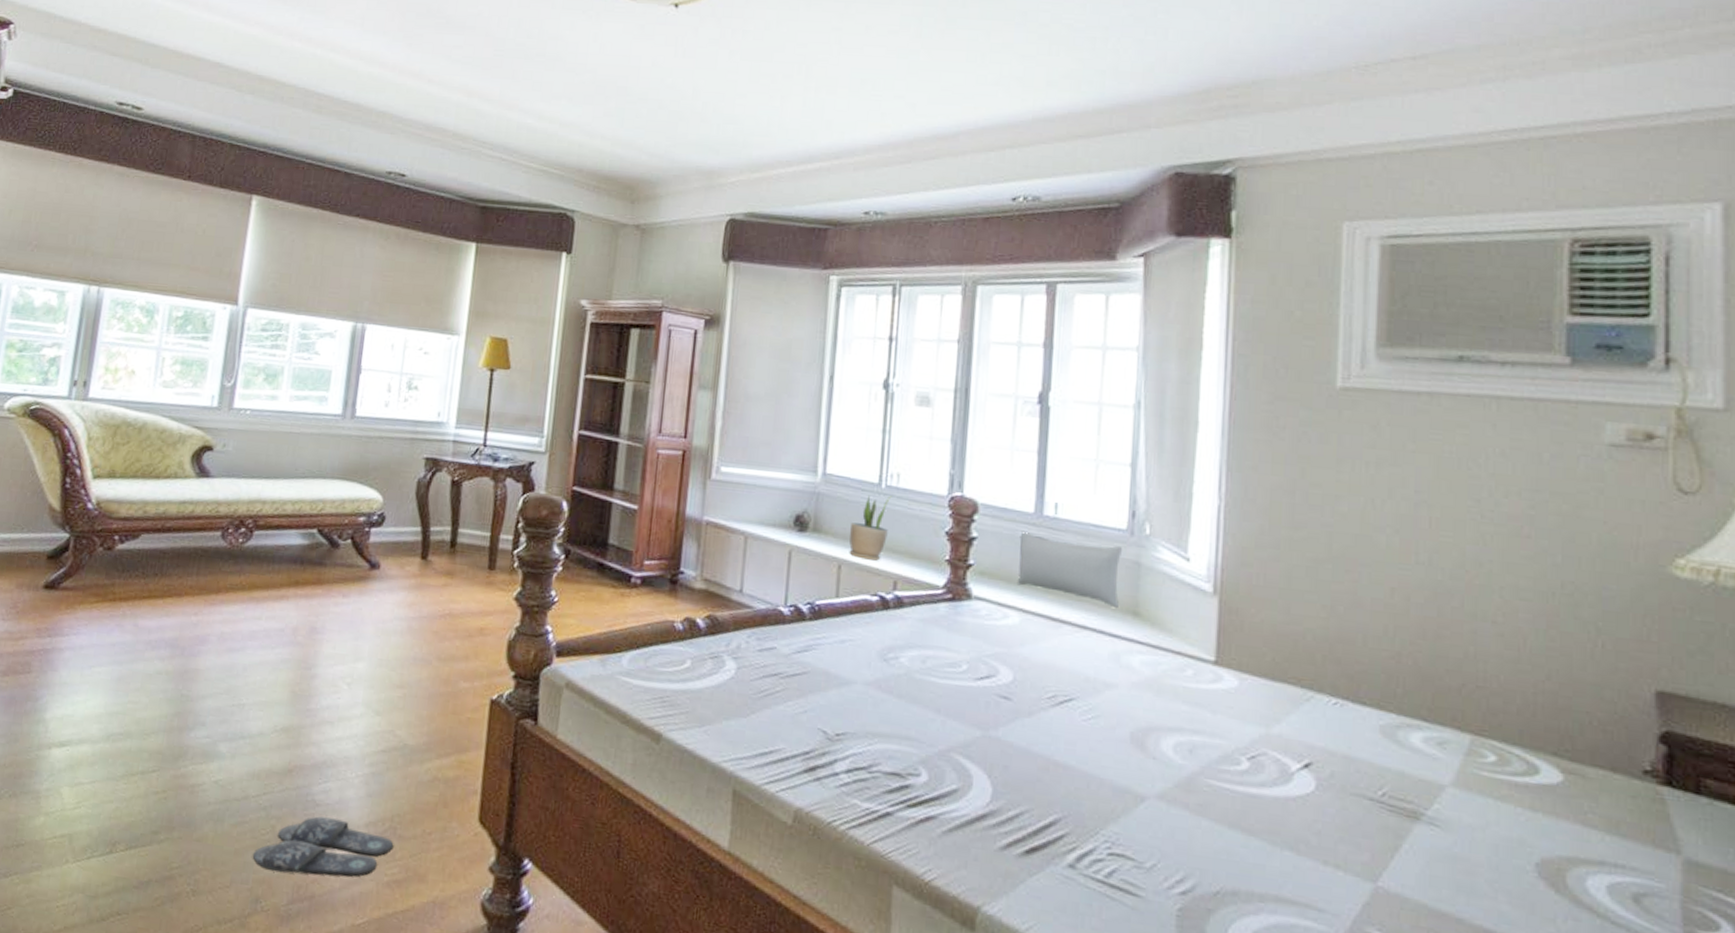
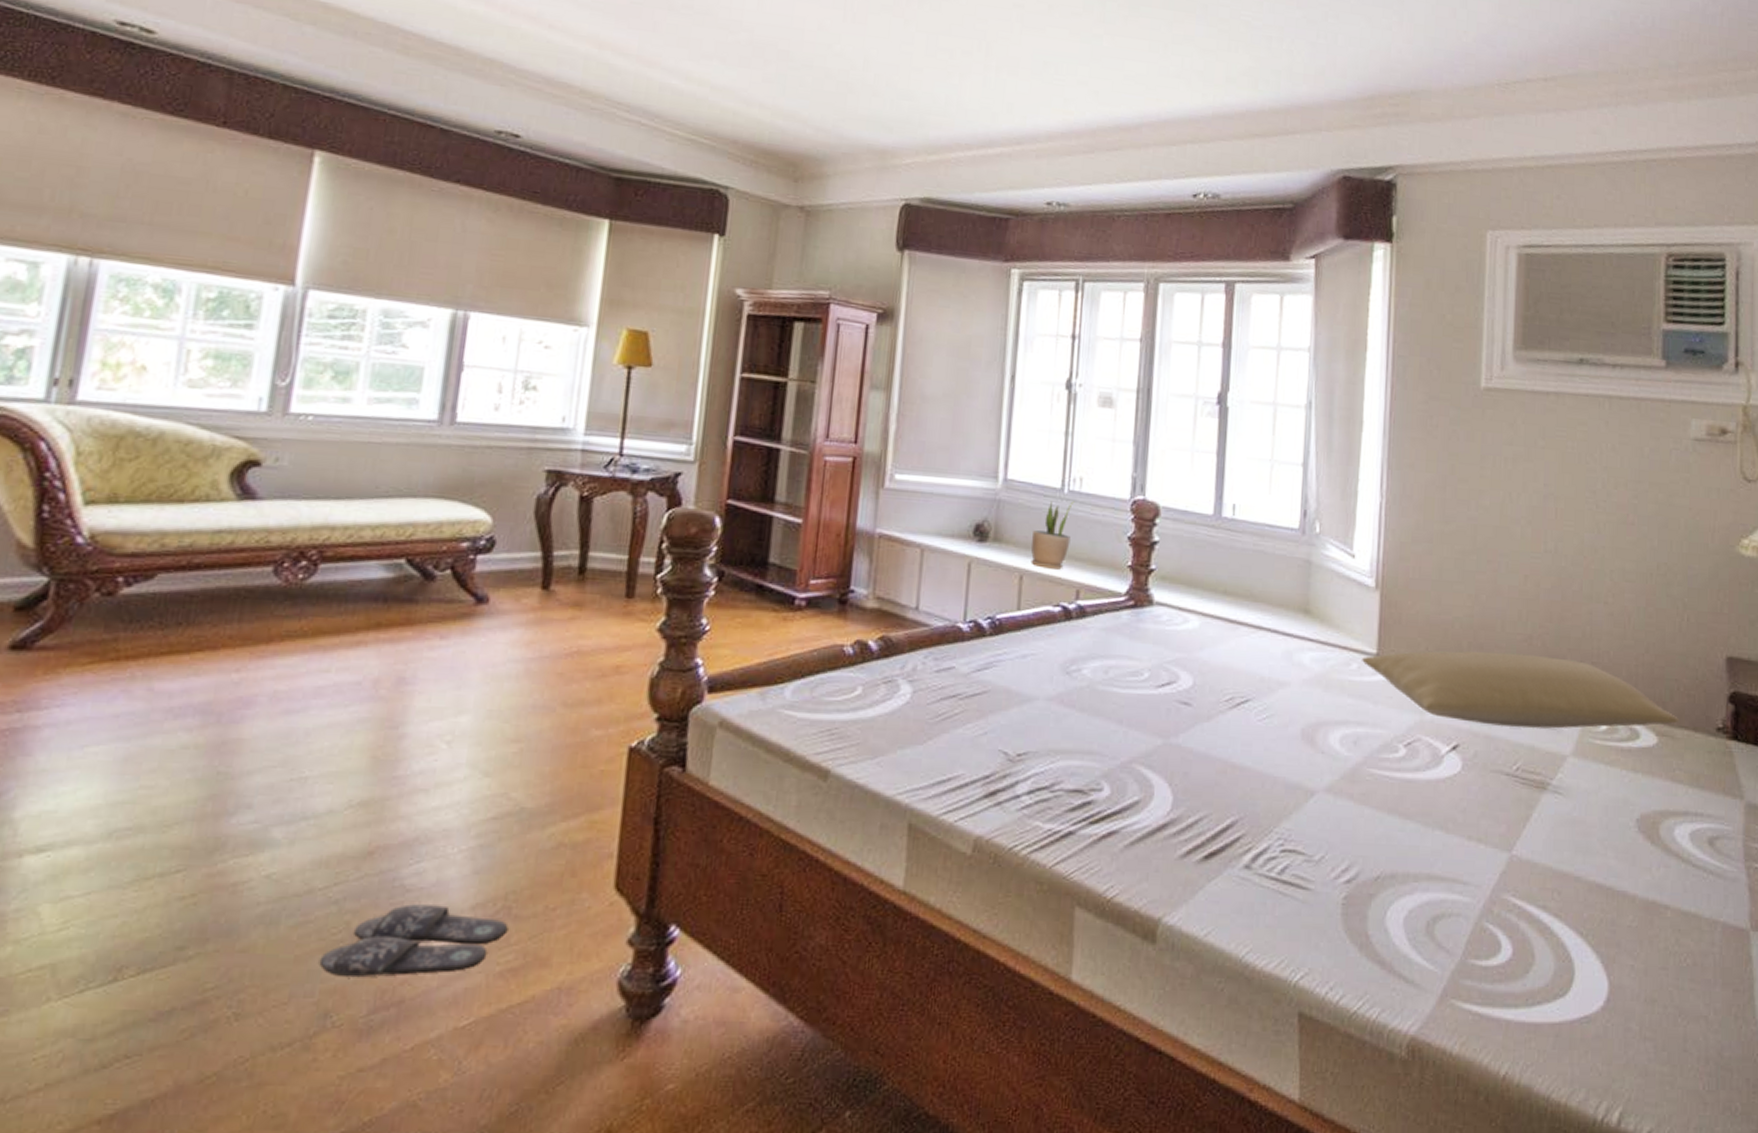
pillow: present [1016,530,1122,609] -> none [1196,533,1294,608]
pillow: none [1198,661,1592,762] -> present [1362,651,1680,729]

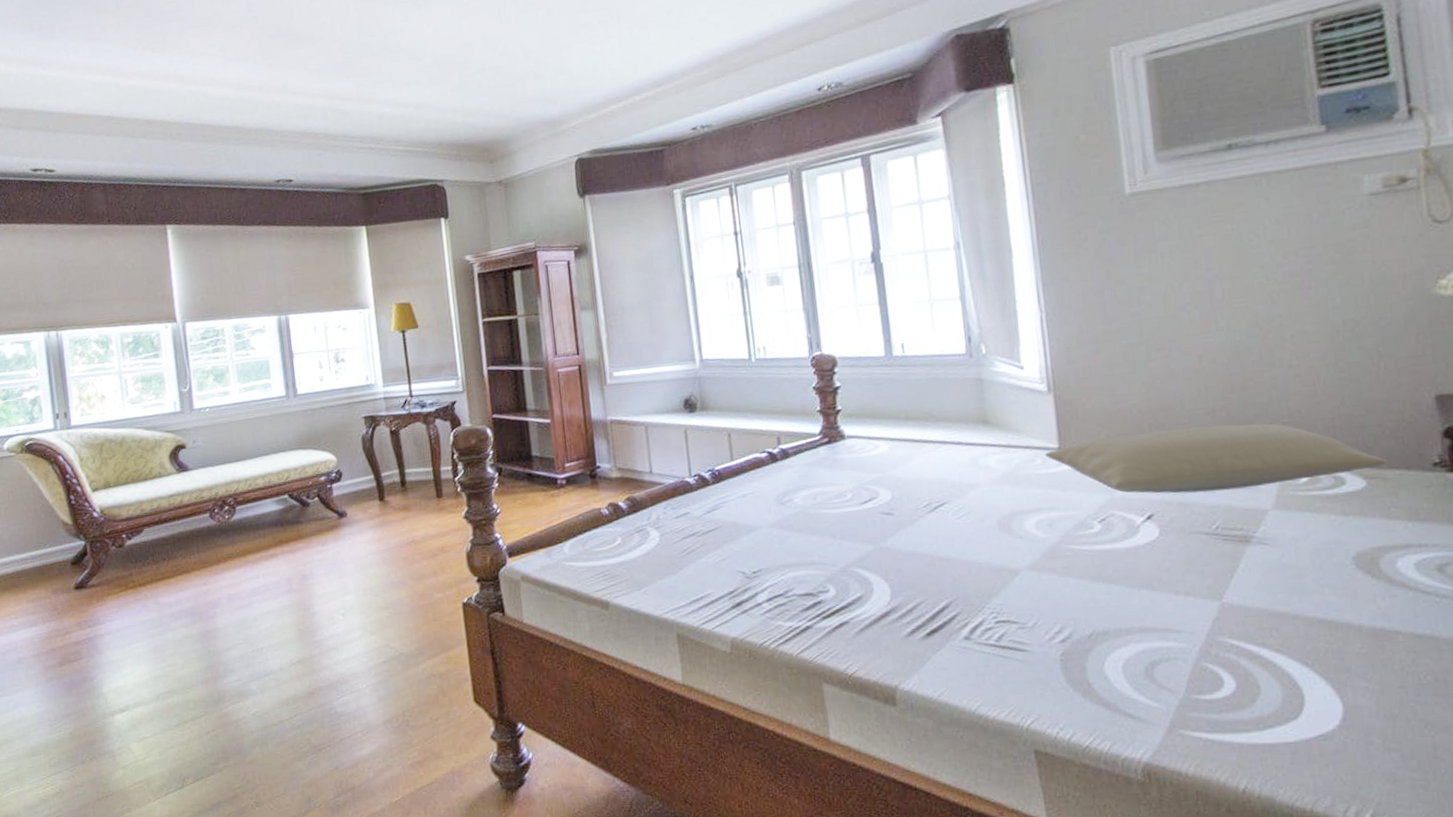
slippers: present [319,904,509,976] -> none [297,723,410,774]
potted plant: present [1031,501,1075,570] -> none [732,367,765,425]

